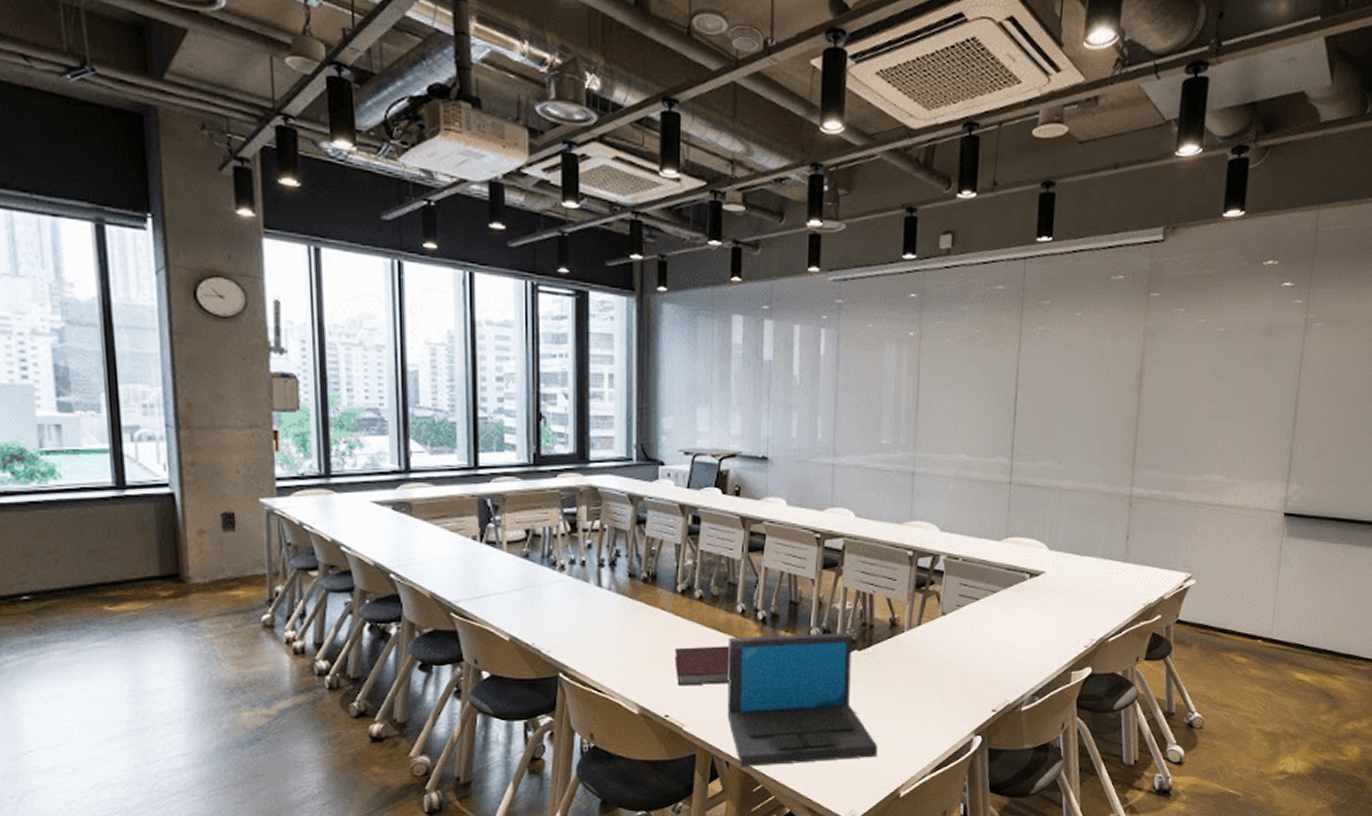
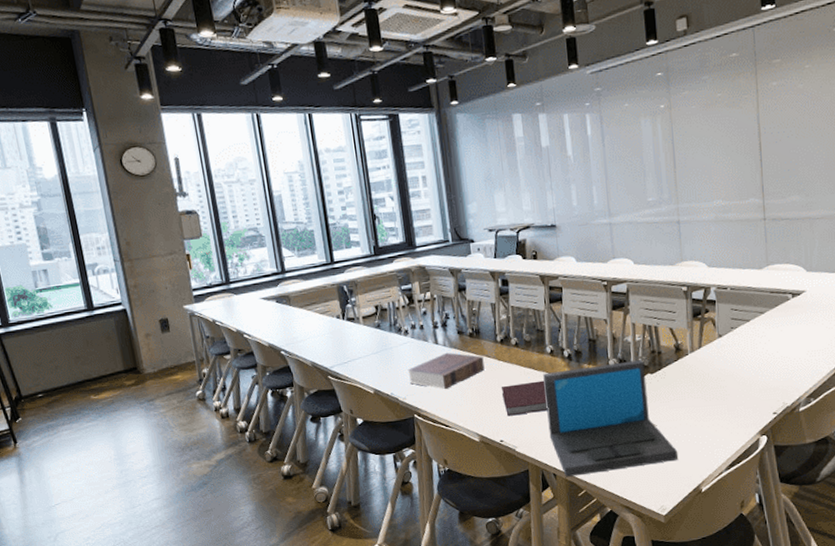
book: none [557,598,657,644] -> present [407,352,485,389]

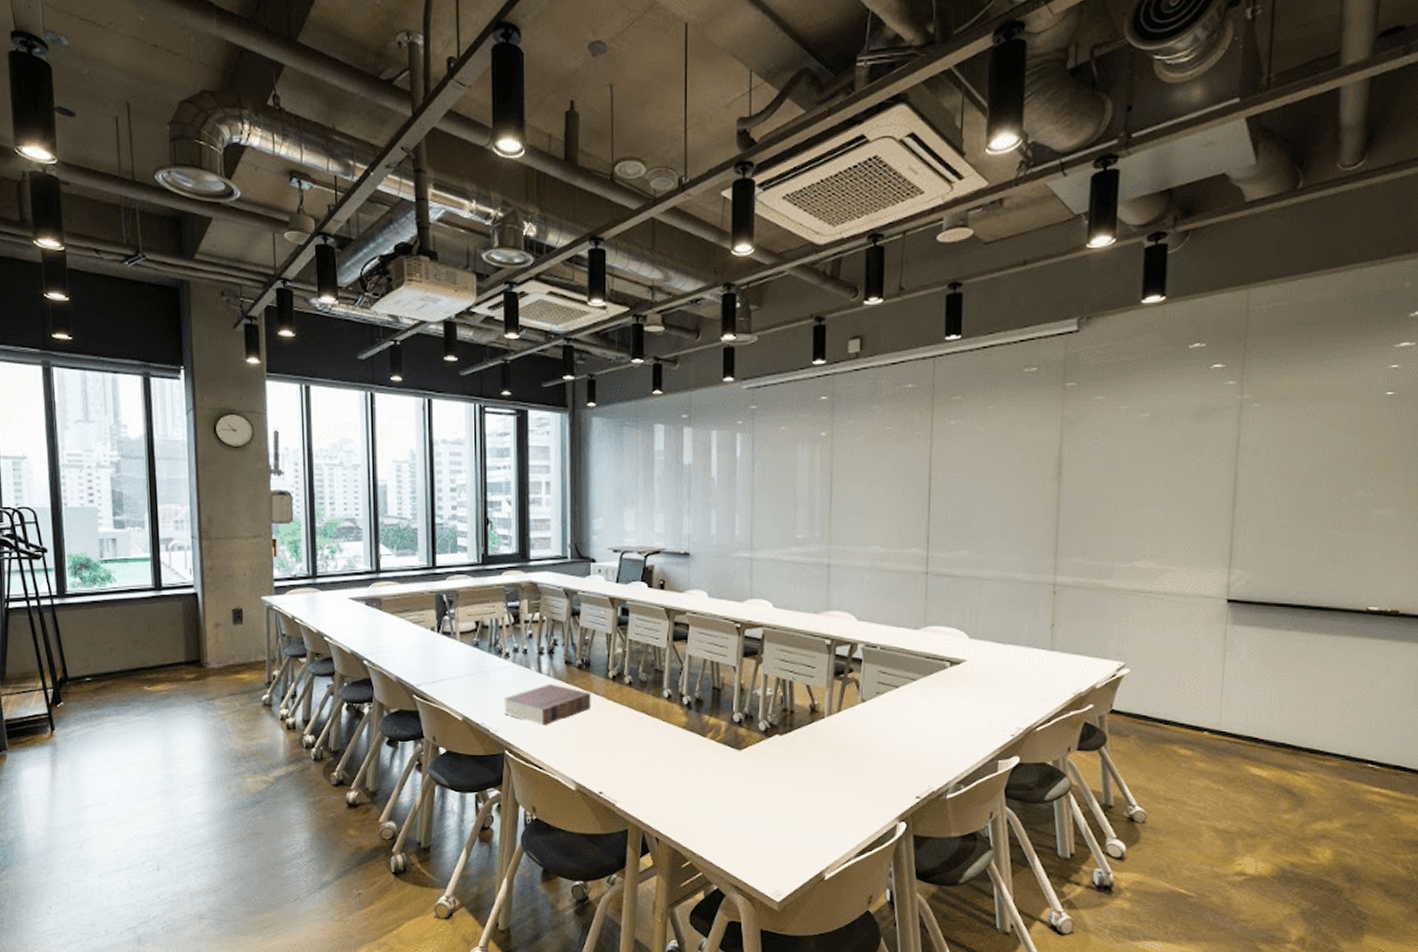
notebook: present [501,380,548,416] -> none [607,728,658,765]
laptop: present [543,360,679,477] -> none [656,717,802,844]

